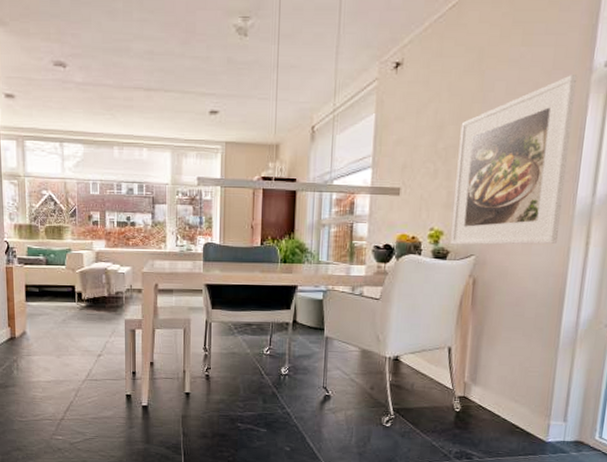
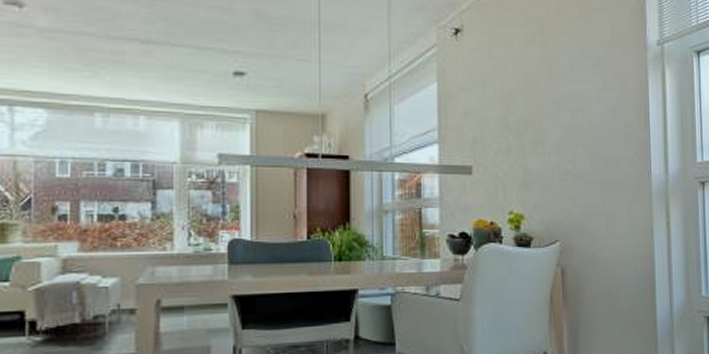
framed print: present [451,75,578,245] -> none [530,51,641,230]

